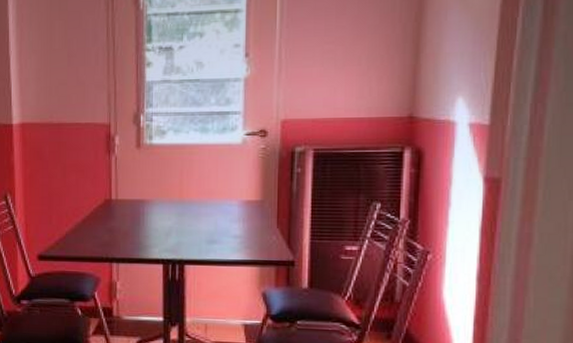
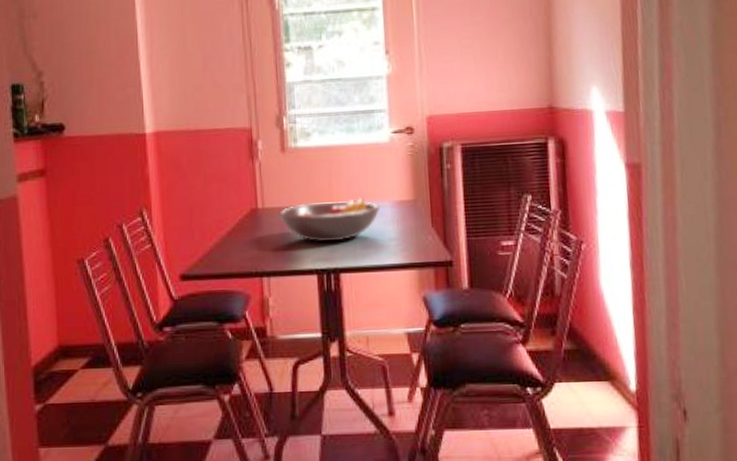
fruit bowl: none [130,194,228,235] -> present [278,197,380,242]

